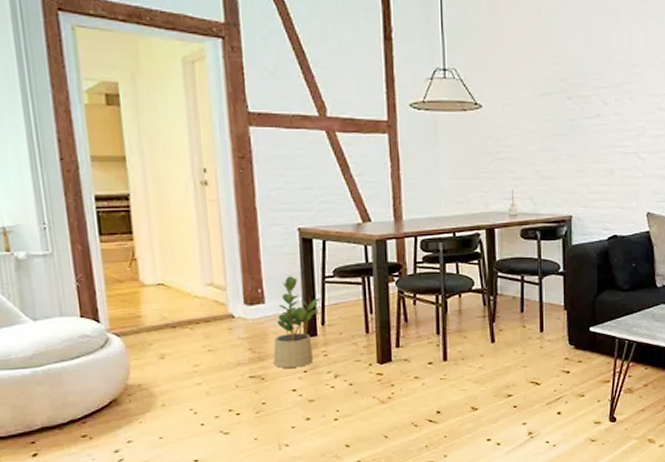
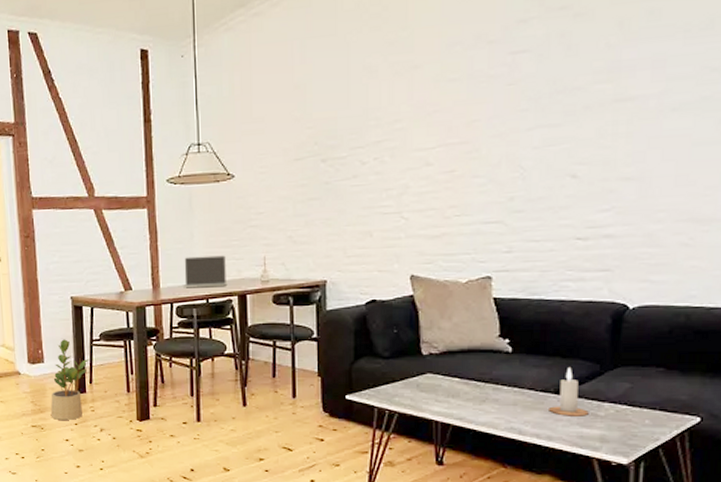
laptop: none [428,187,474,221] -> present [183,255,226,288]

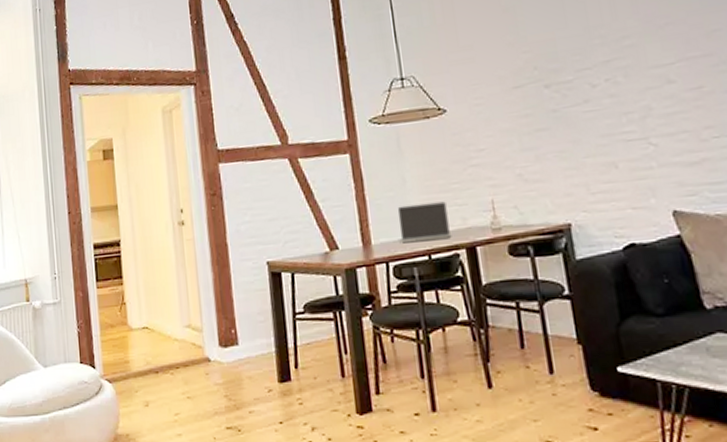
potted plant: present [50,339,89,420] -> none [248,314,293,418]

